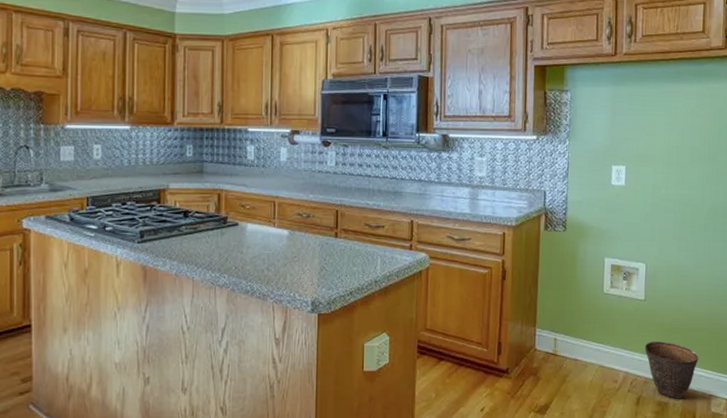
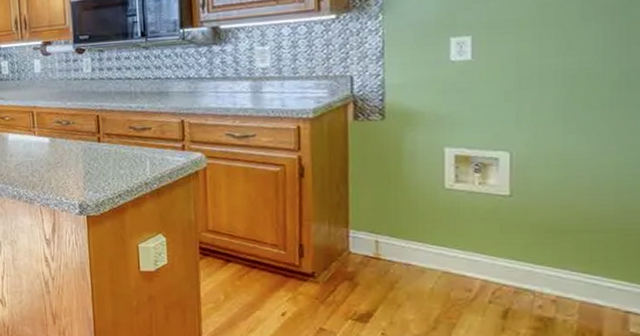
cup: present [644,341,699,399] -> none [512,244,605,315]

